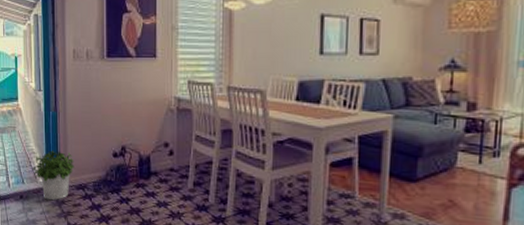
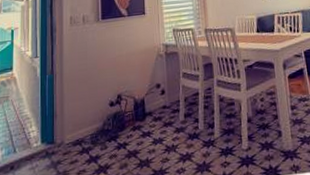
potted plant: present [32,150,75,201] -> none [25,111,71,165]

